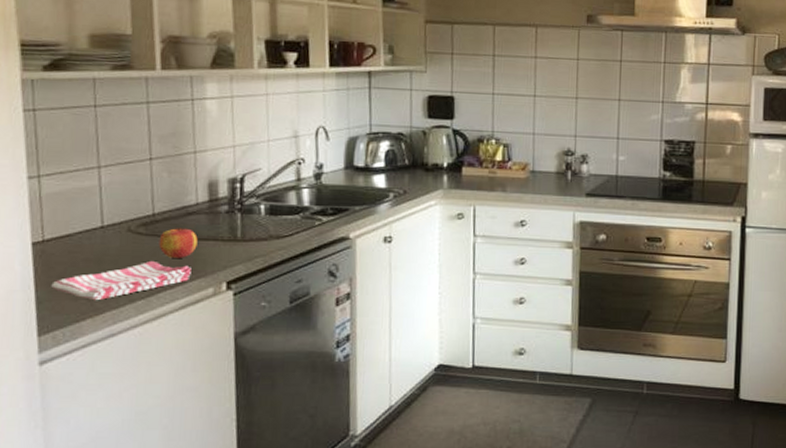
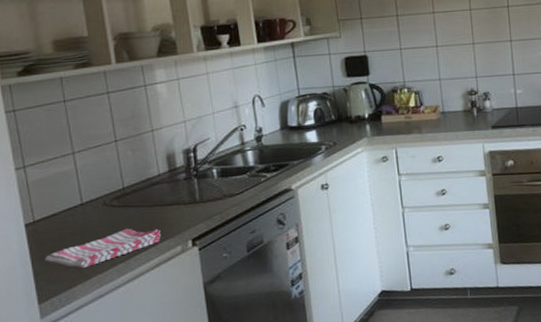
apple: present [158,228,198,258] -> none [130,197,163,224]

